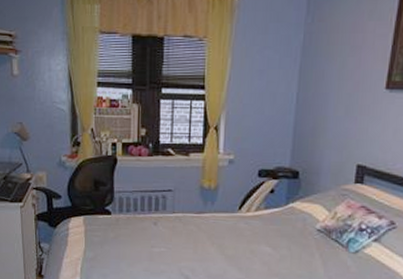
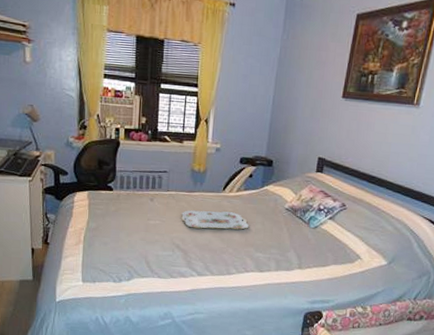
serving tray: none [190,234,273,257] -> present [181,210,250,230]

